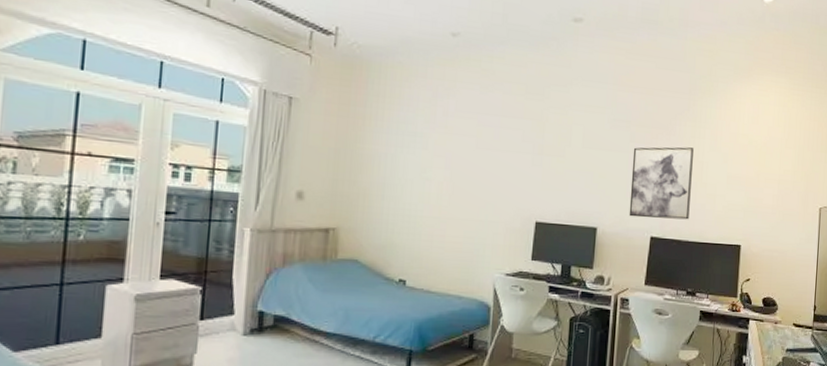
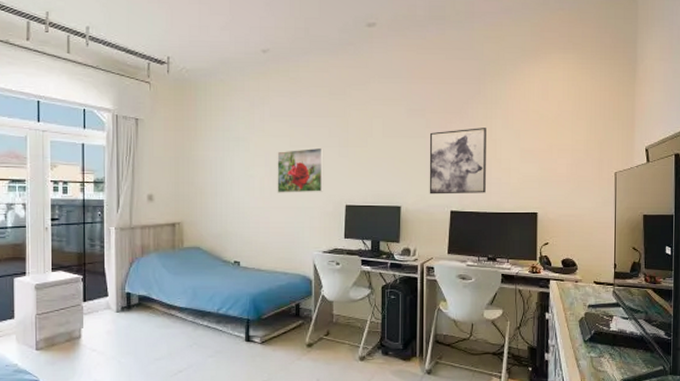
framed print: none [457,152,515,205] -> present [277,147,324,193]

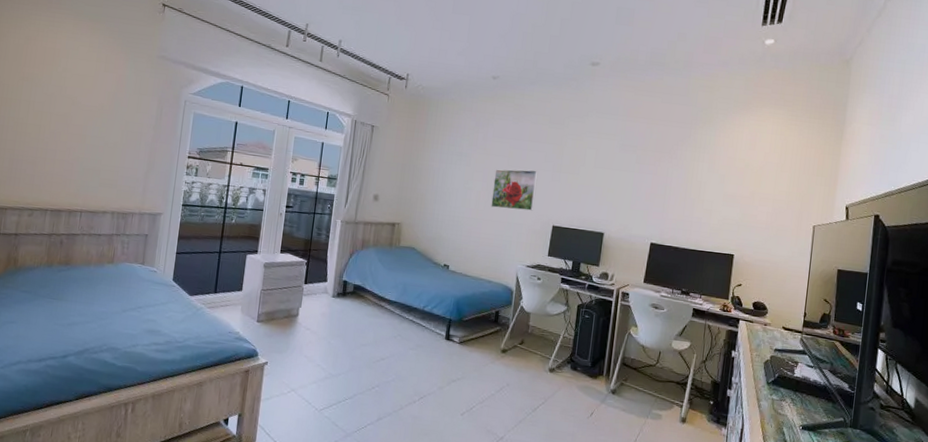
wall art: present [429,128,486,194] -> none [632,168,693,230]

